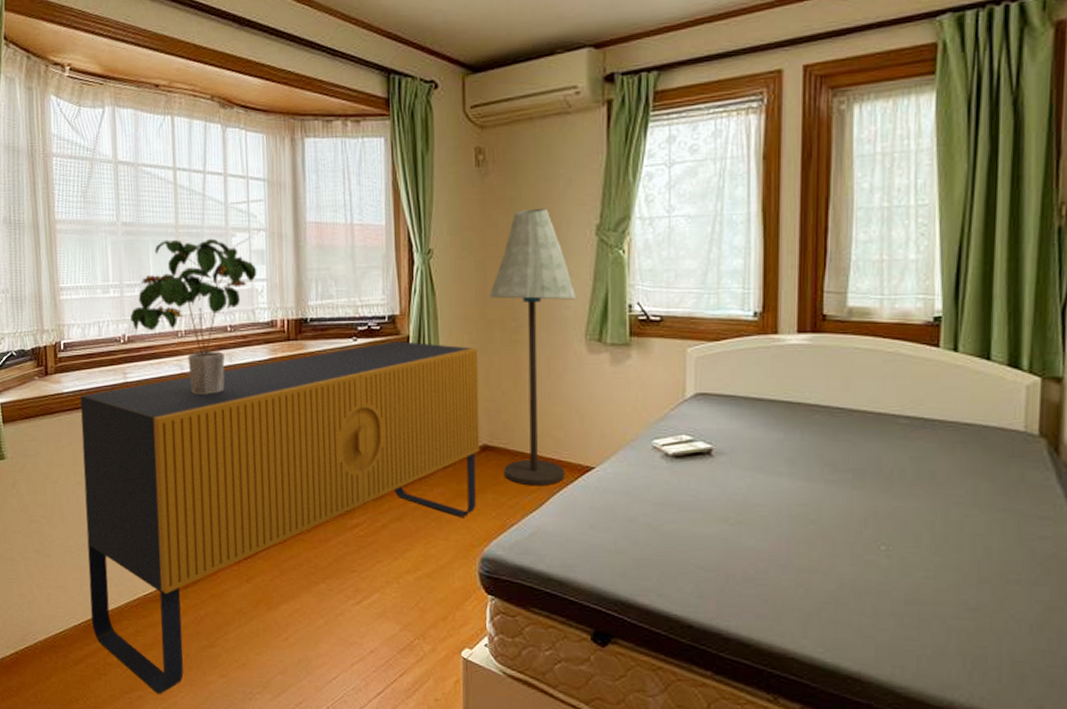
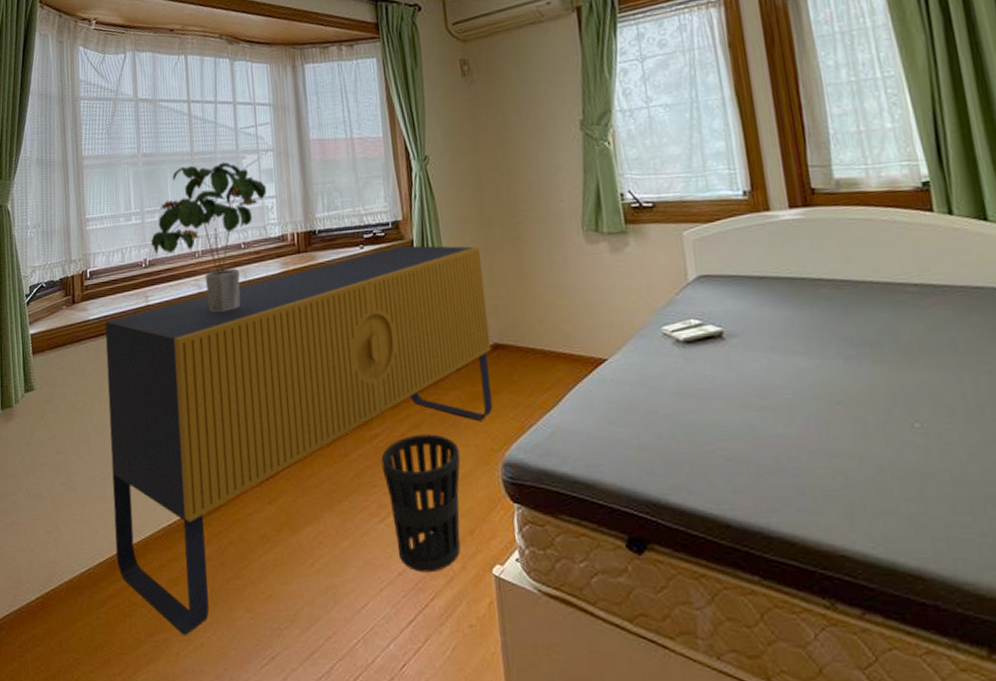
wastebasket: none [361,526,440,652] -> present [381,434,461,573]
floor lamp: present [489,208,577,486] -> none [485,108,579,383]

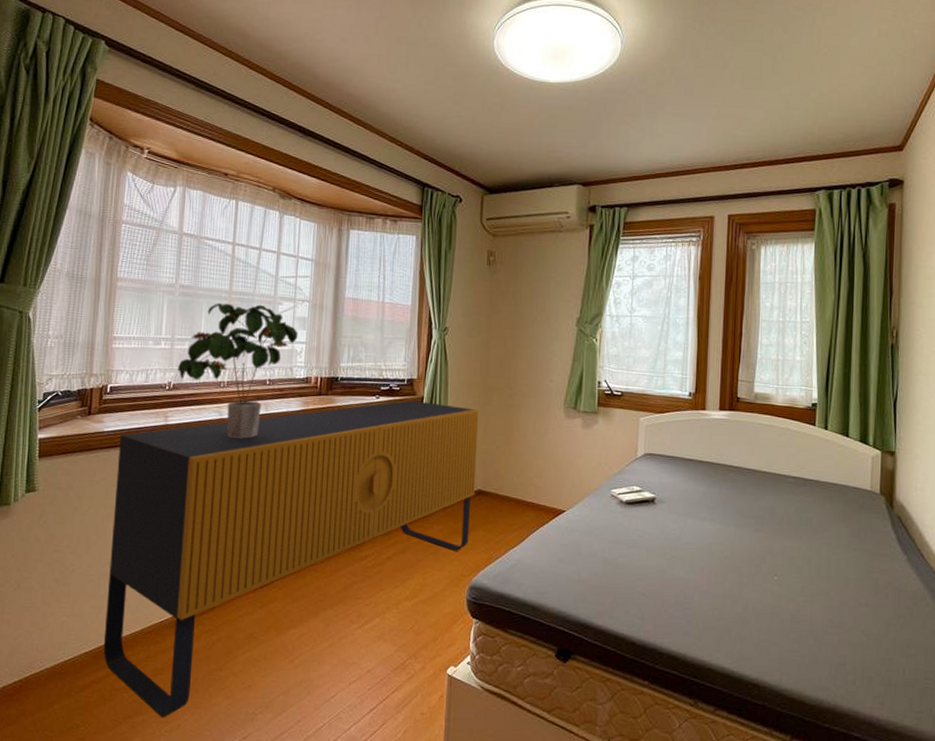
wastebasket: present [381,434,461,573] -> none [367,558,435,671]

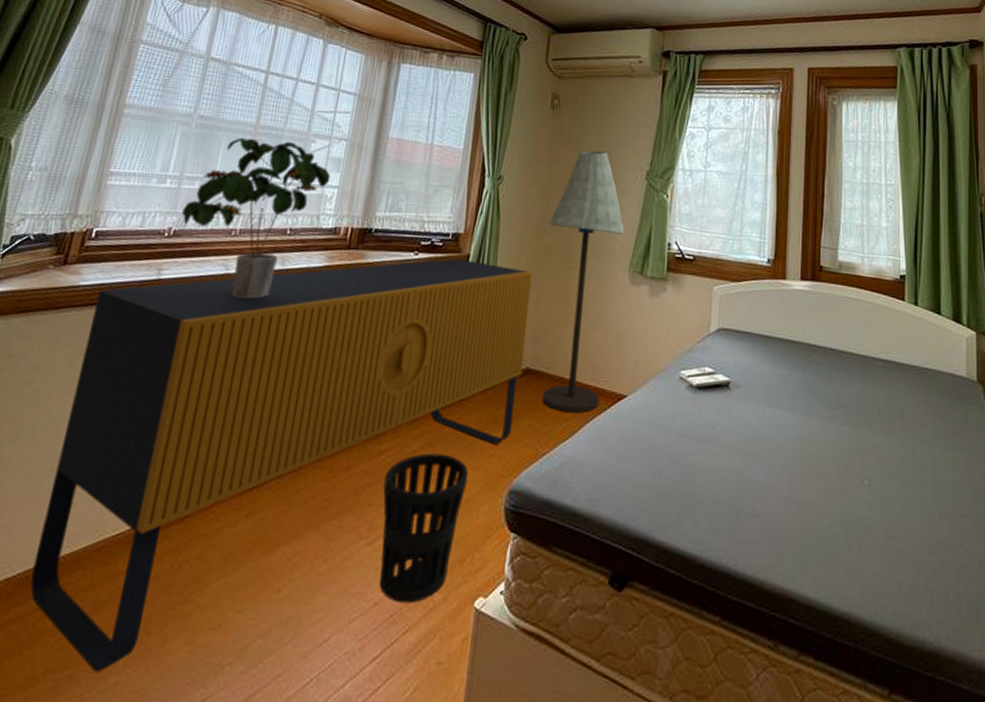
wastebasket: none [367,558,435,671] -> present [379,453,469,604]
floor lamp: none [491,301,559,526] -> present [542,150,625,413]

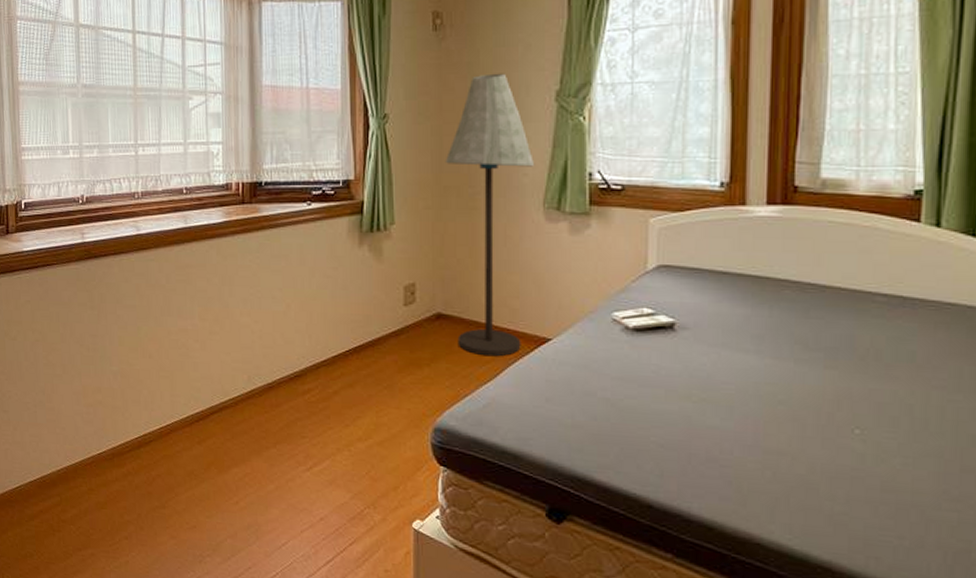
sideboard: present [30,258,533,672] -> none [39,206,434,553]
potted plant: present [182,137,331,299] -> none [89,101,213,256]
wastebasket: present [379,453,469,604] -> none [312,393,392,521]

